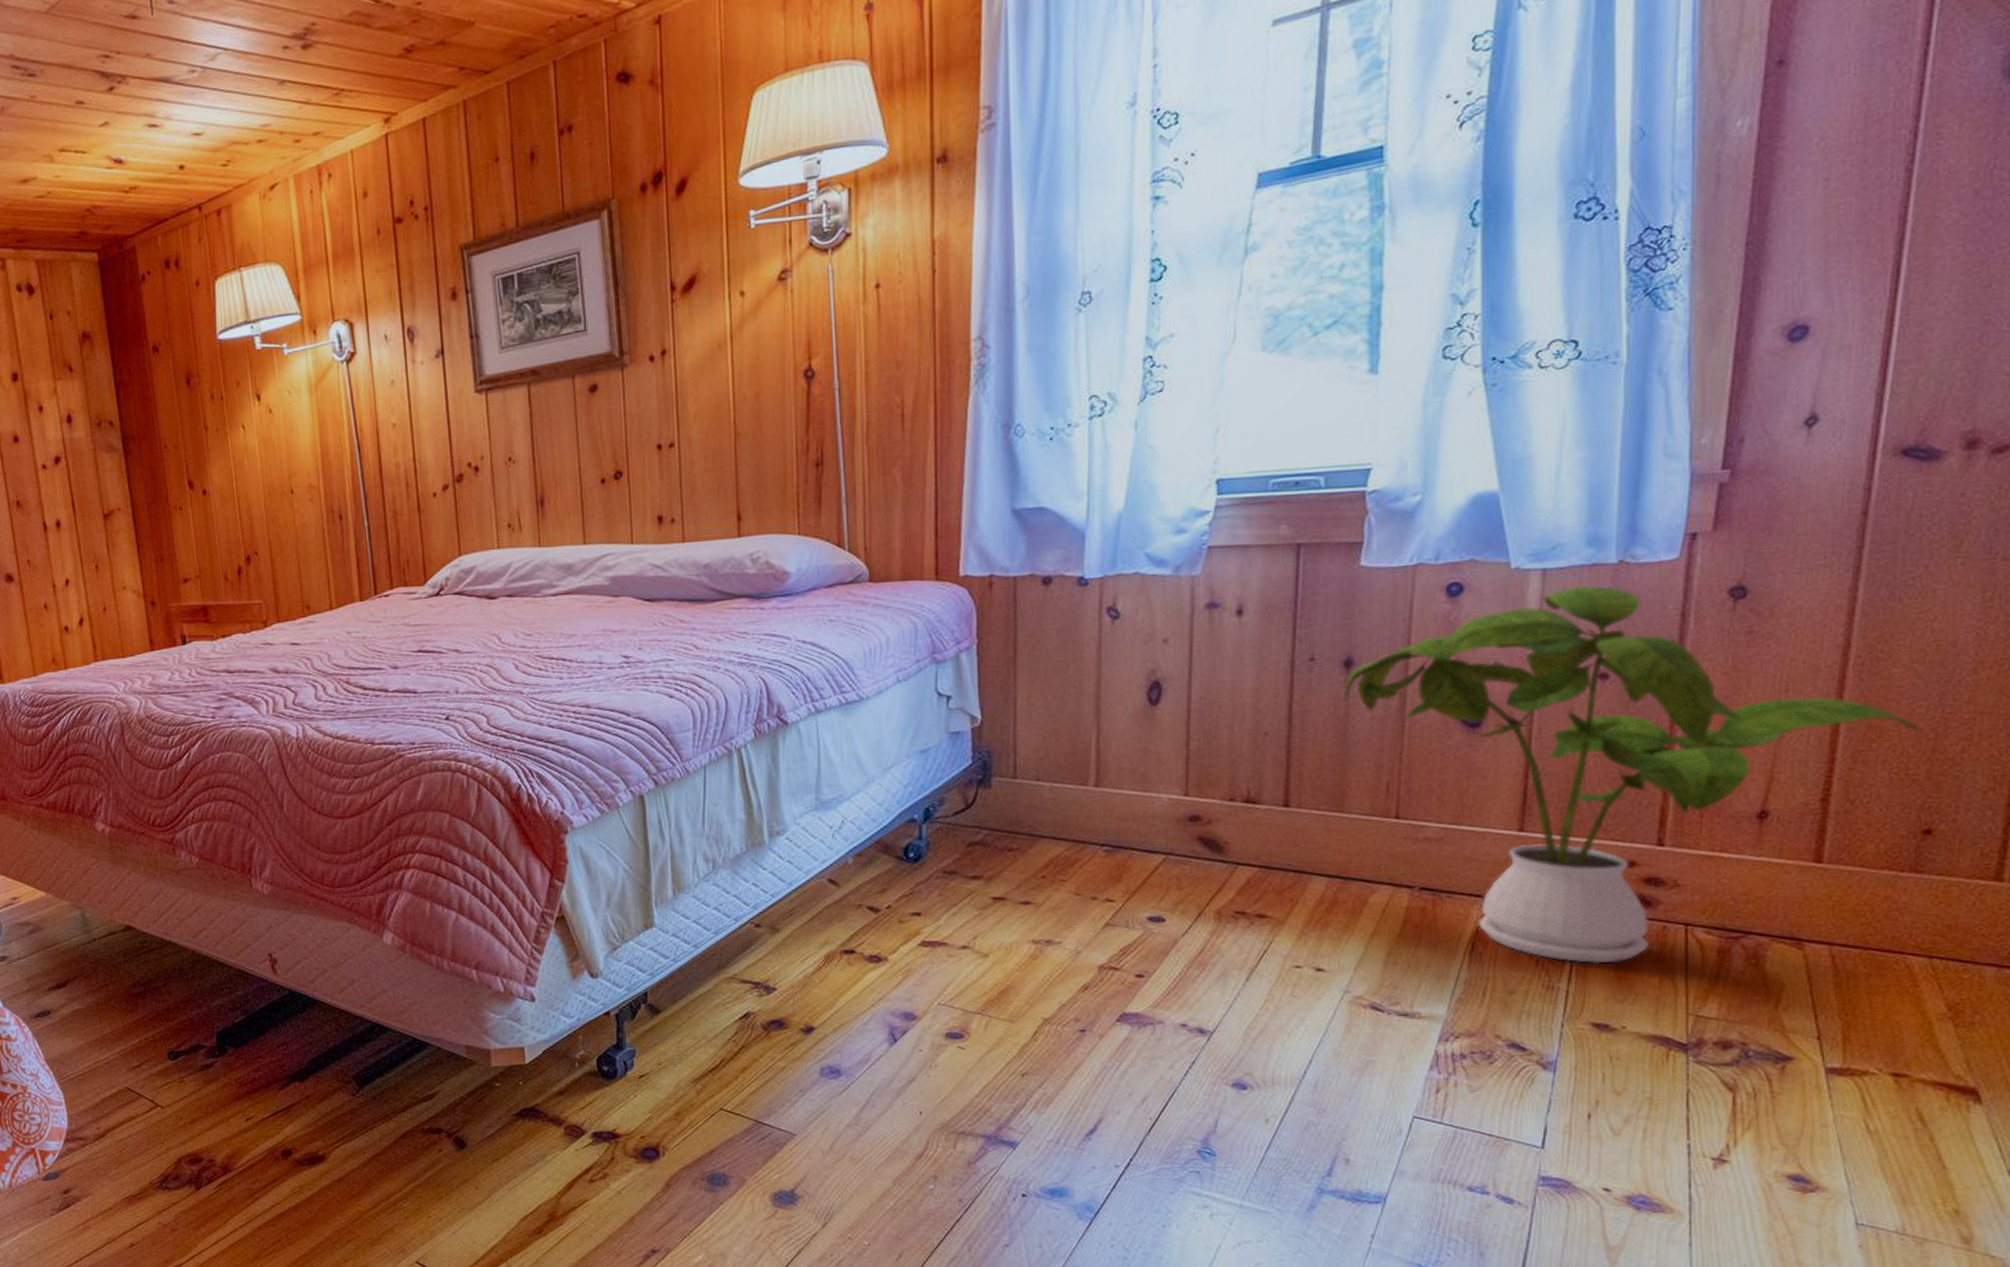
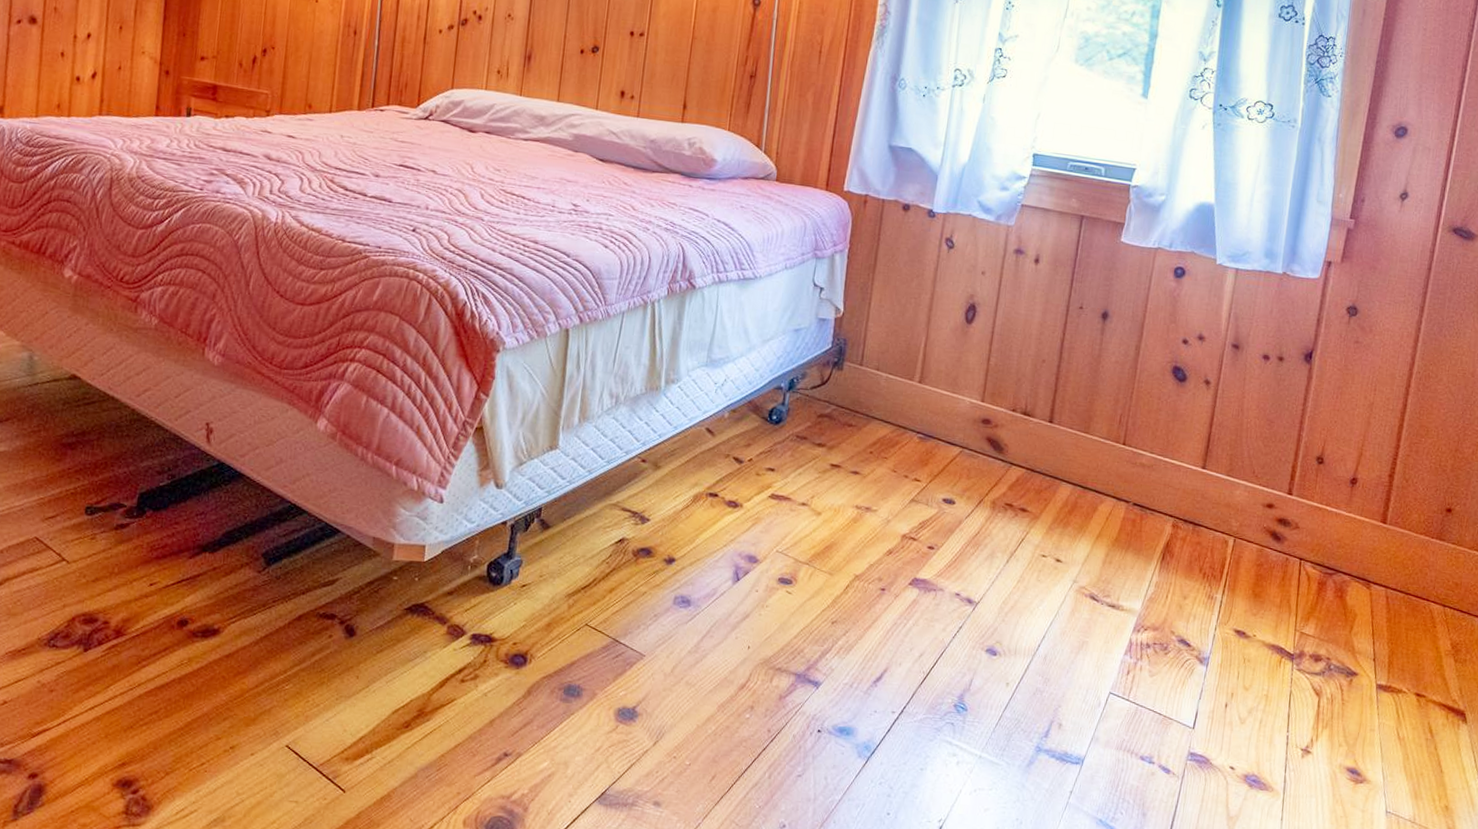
house plant: present [1343,584,1925,964] -> none [1098,285,1452,583]

